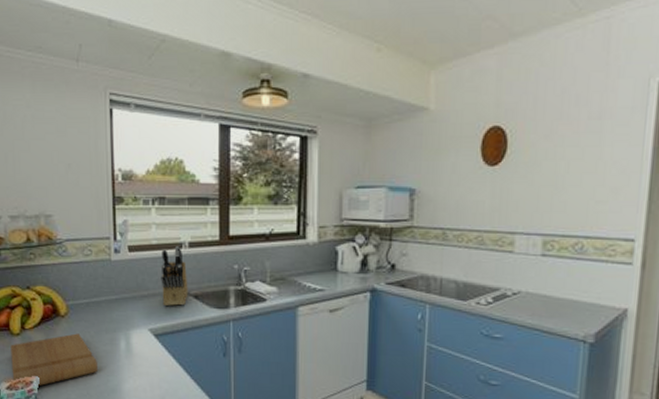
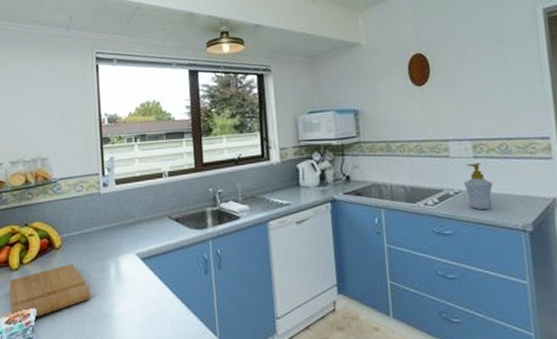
knife block: present [160,246,188,306] -> none [144,176,170,231]
soap bottle: none [525,261,559,316] -> present [464,162,493,210]

